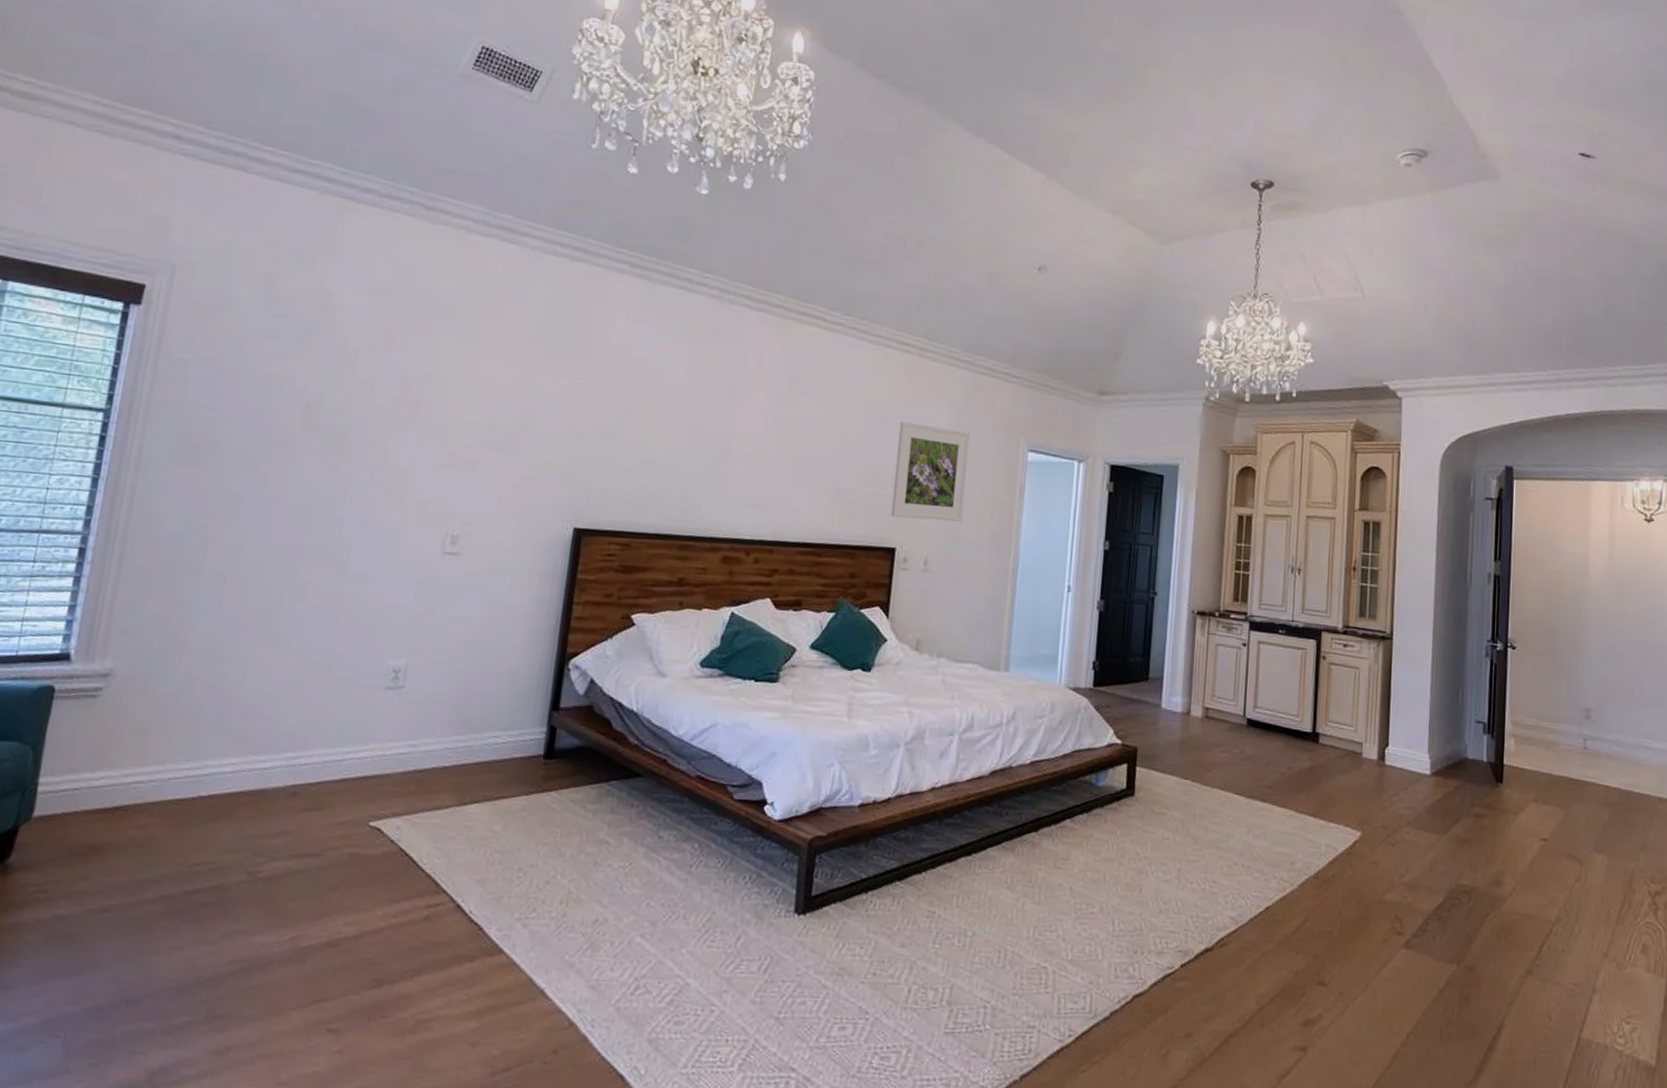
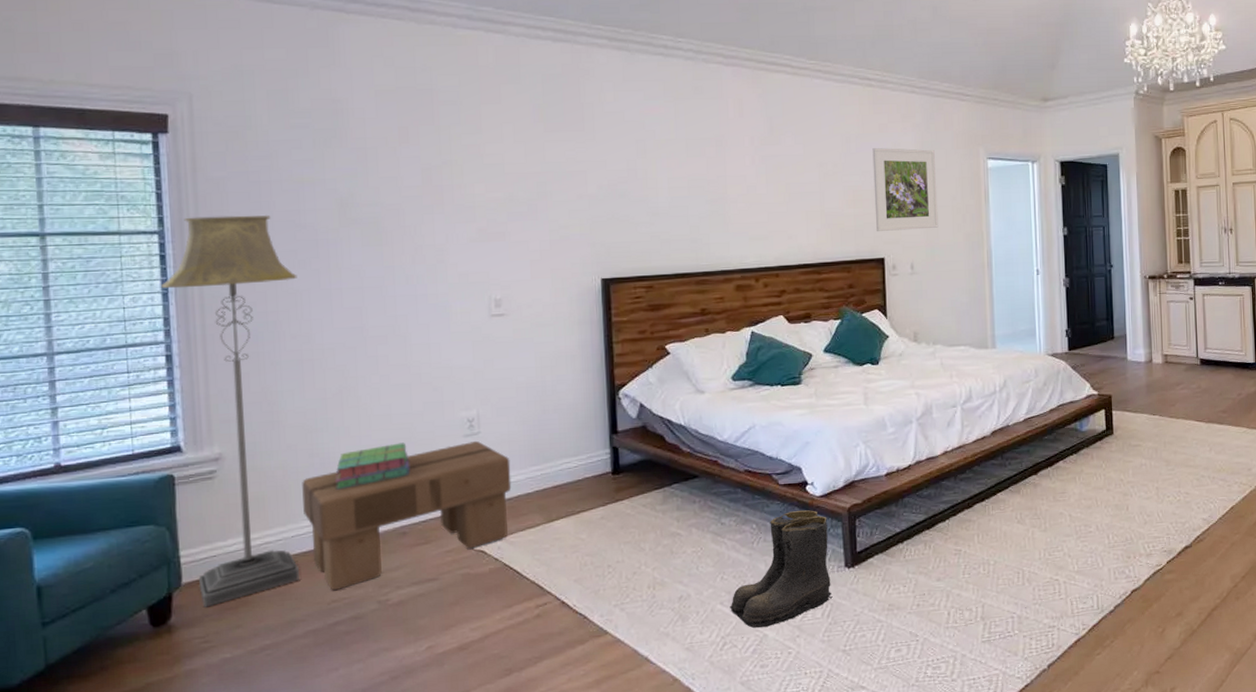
floor lamp: none [49,398,242,850] -> present [161,214,299,608]
footstool: none [185,696,432,852] -> present [302,441,512,591]
stack of books: none [229,685,319,731] -> present [335,442,410,490]
boots: none [651,834,783,975] -> present [730,510,833,629]

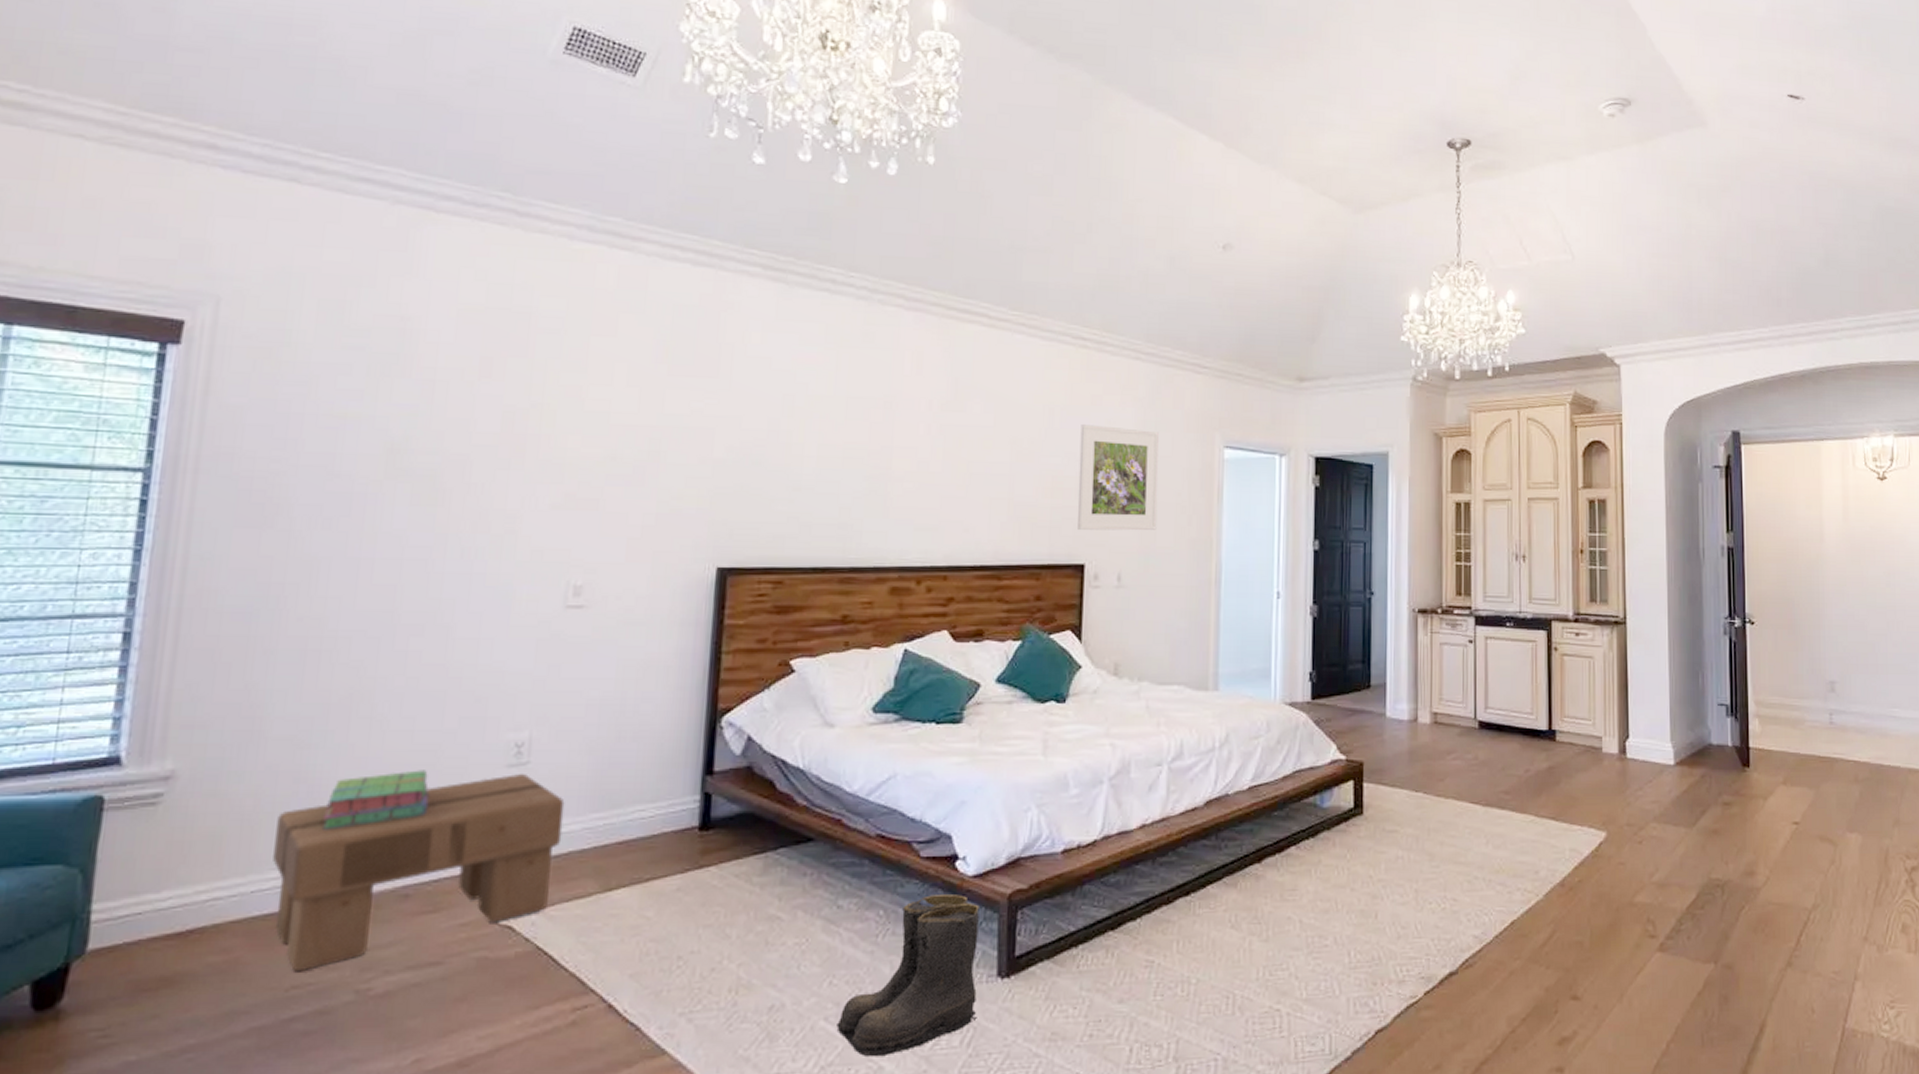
floor lamp: present [161,214,299,608] -> none [109,453,318,986]

